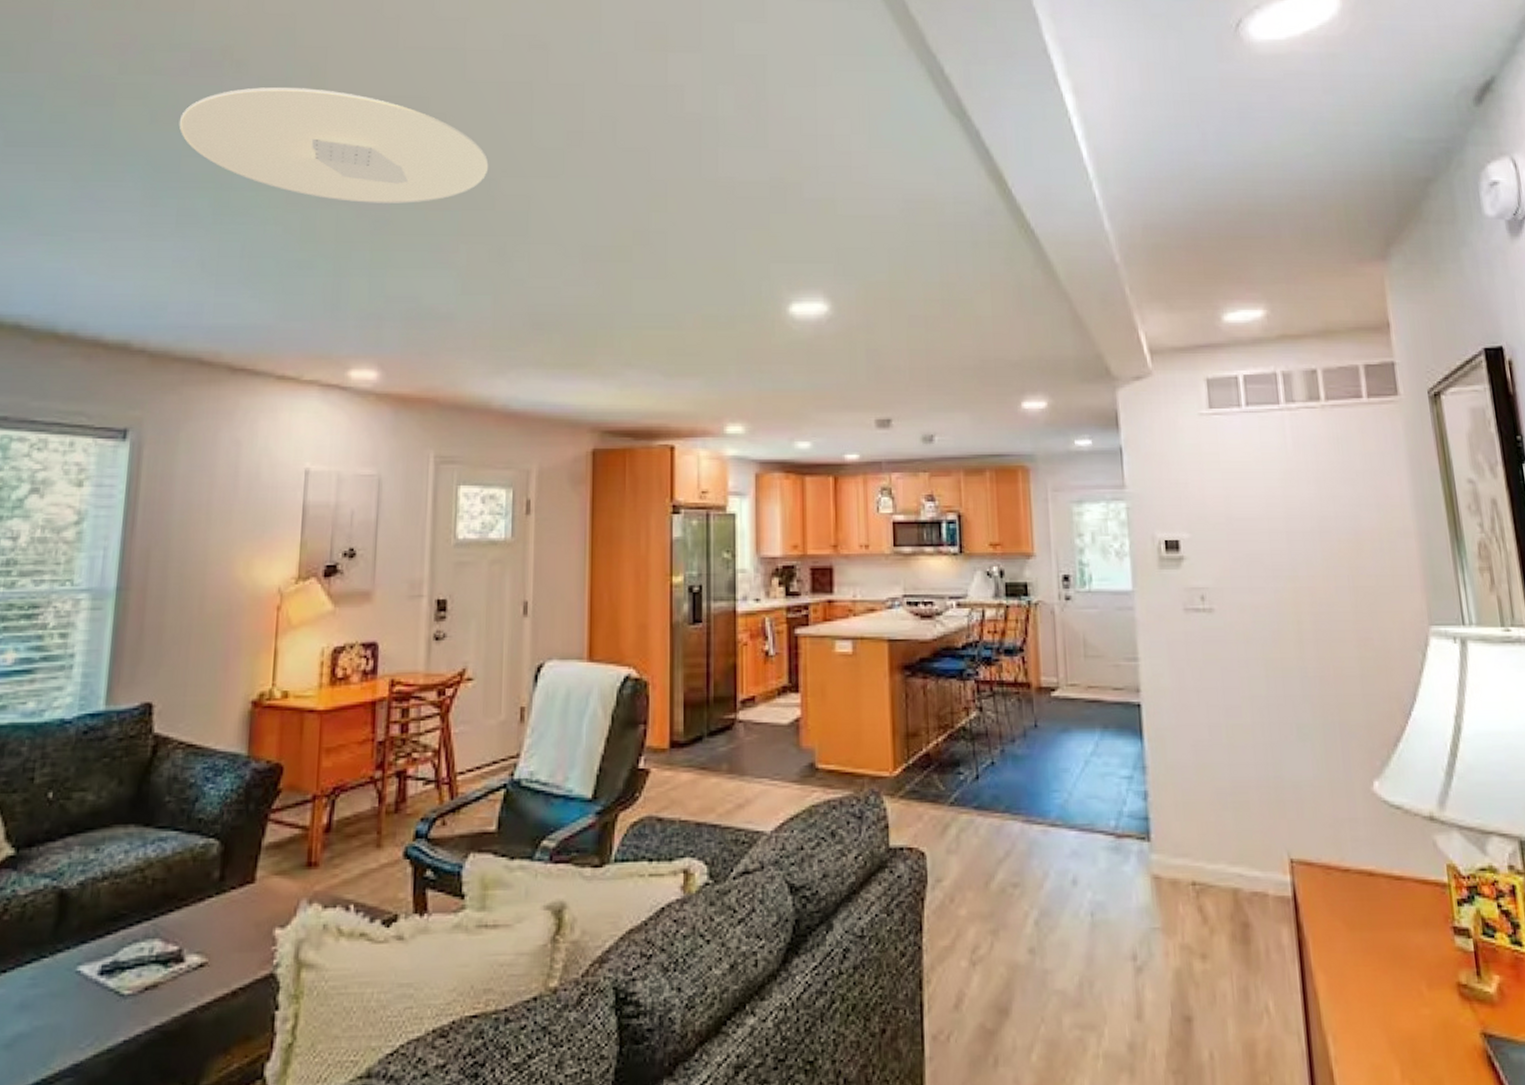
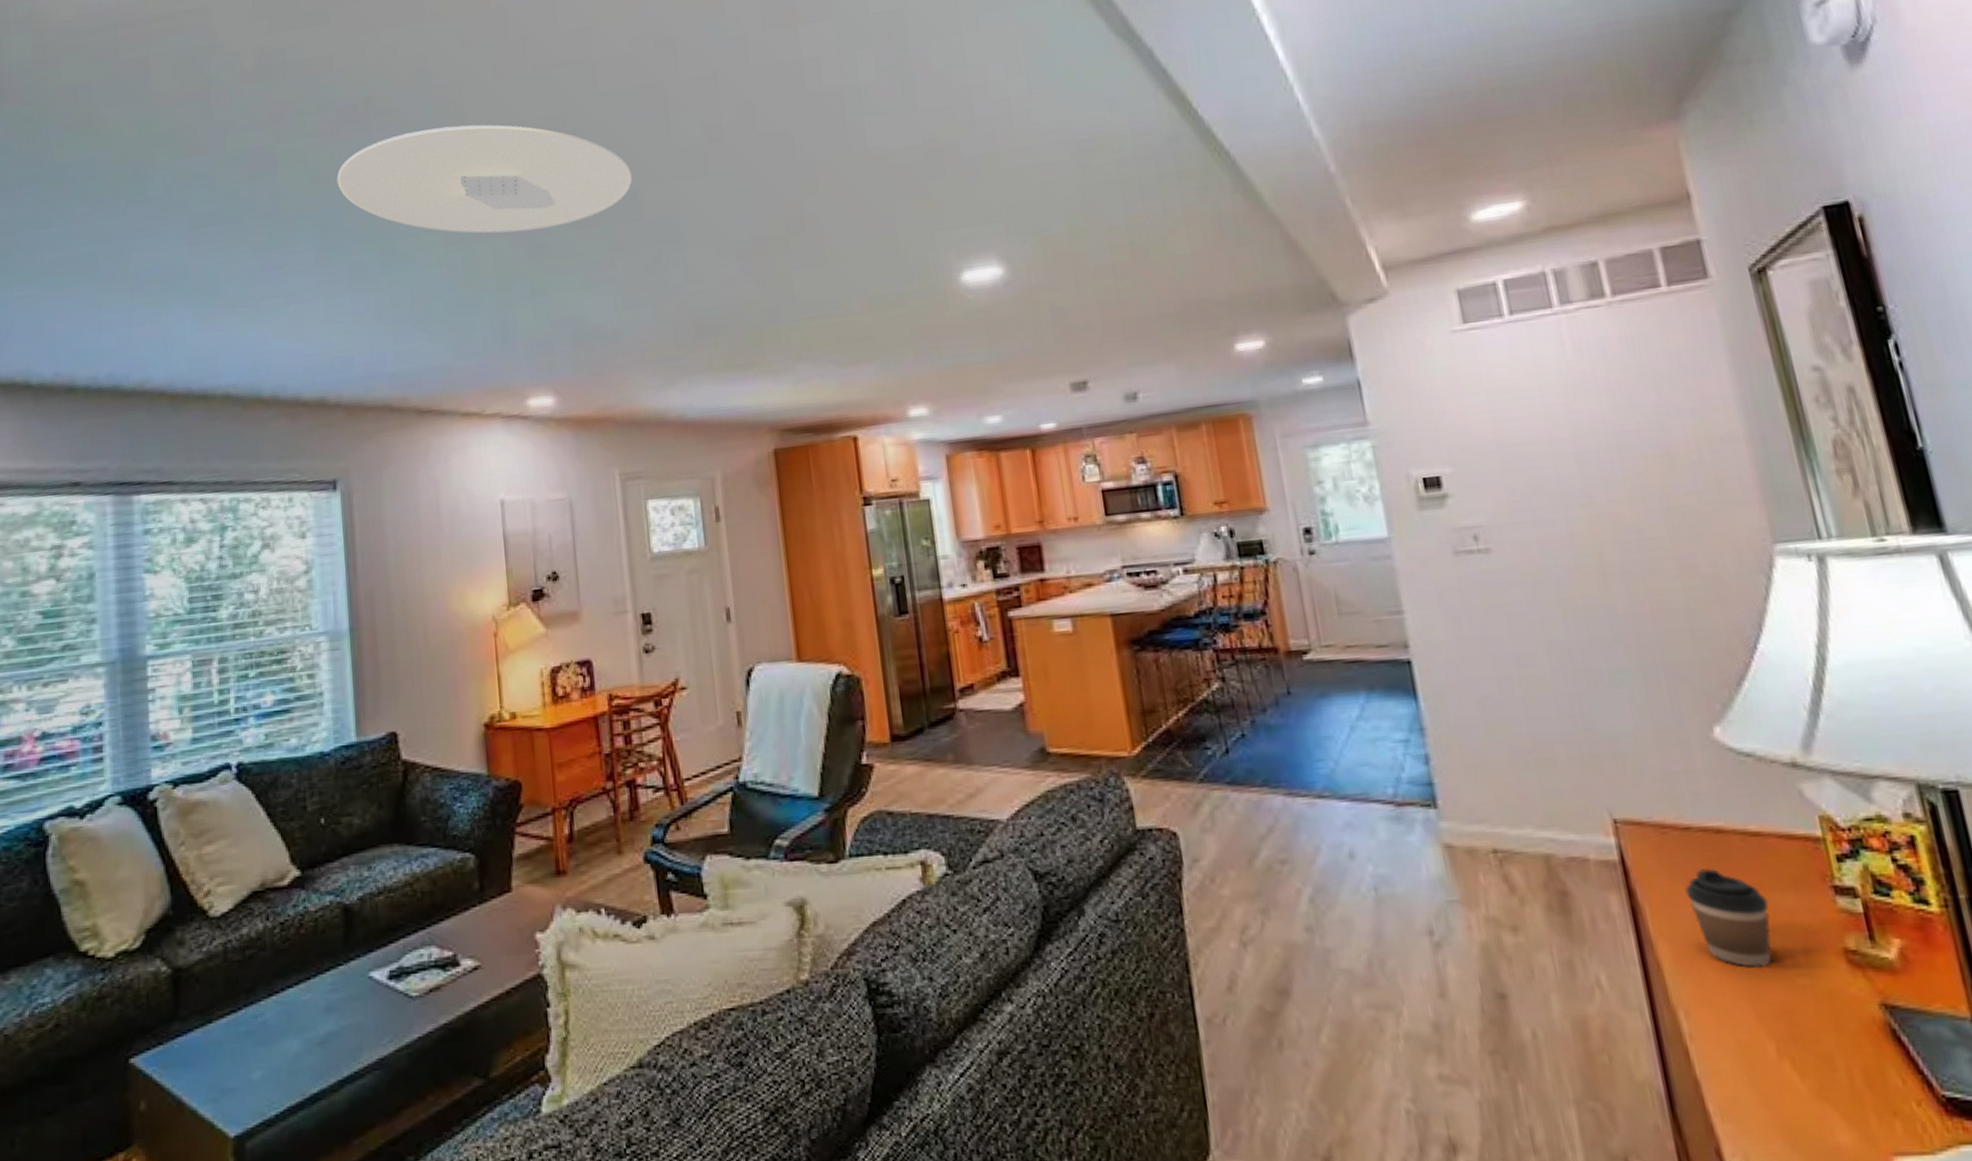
coffee cup: none [1341,907,1404,998] -> present [1685,868,1772,968]

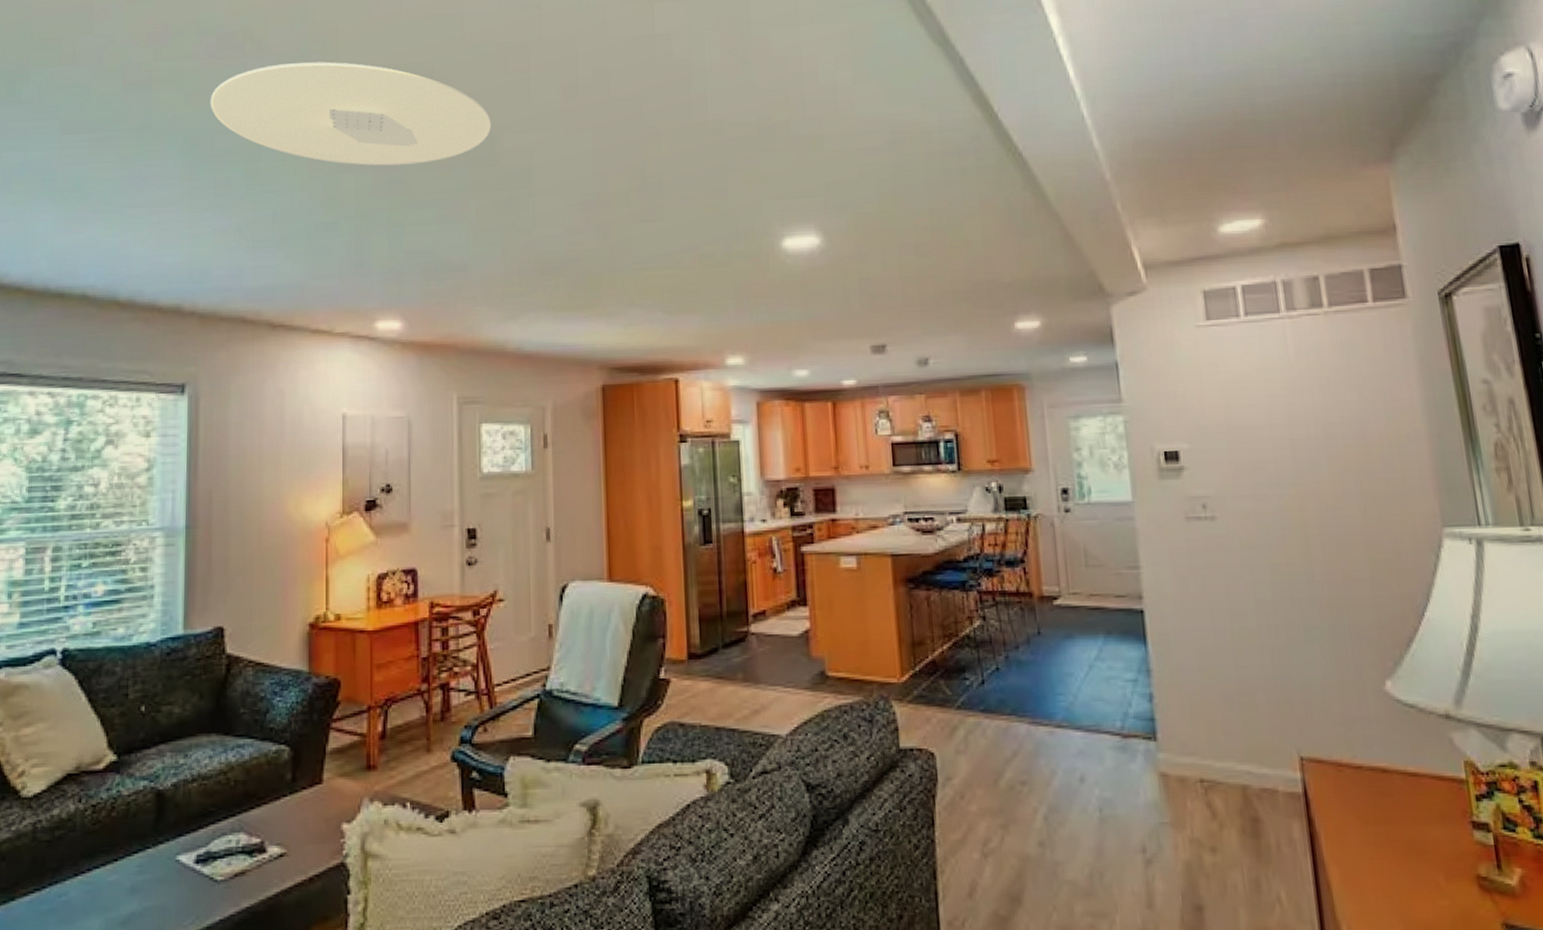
coffee cup: present [1685,868,1772,968] -> none [1354,803,1420,889]

